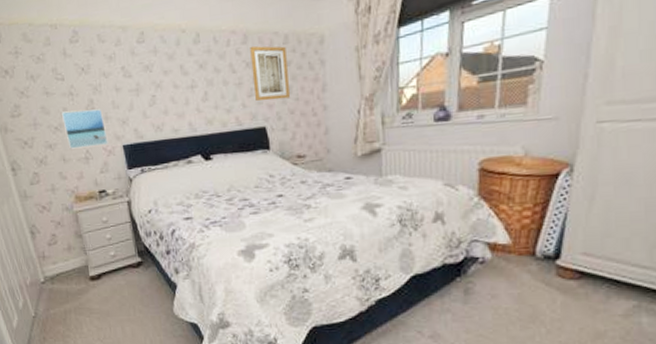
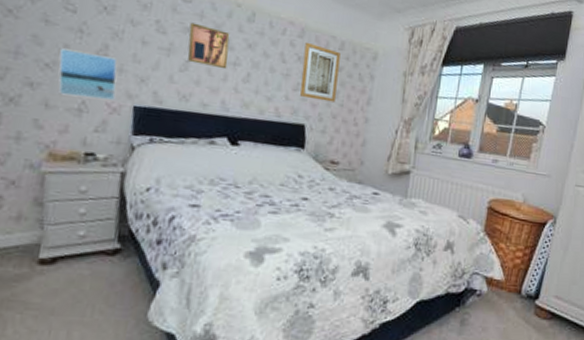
wall art: none [148,59,187,96] -> present [187,22,230,70]

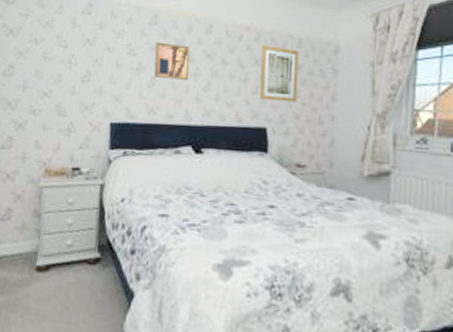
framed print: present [58,48,117,100] -> none [53,79,97,119]

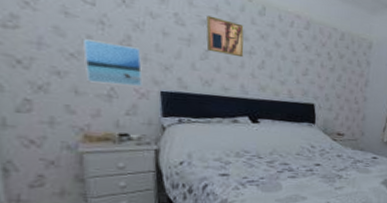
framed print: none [53,79,97,119] -> present [82,39,143,86]
wall art: present [259,44,299,102] -> none [308,33,341,85]

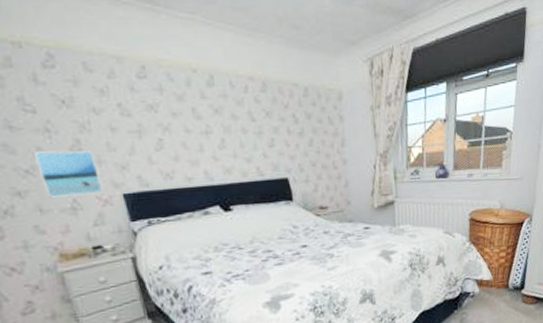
wall art: present [206,15,244,58] -> none [152,98,201,140]

